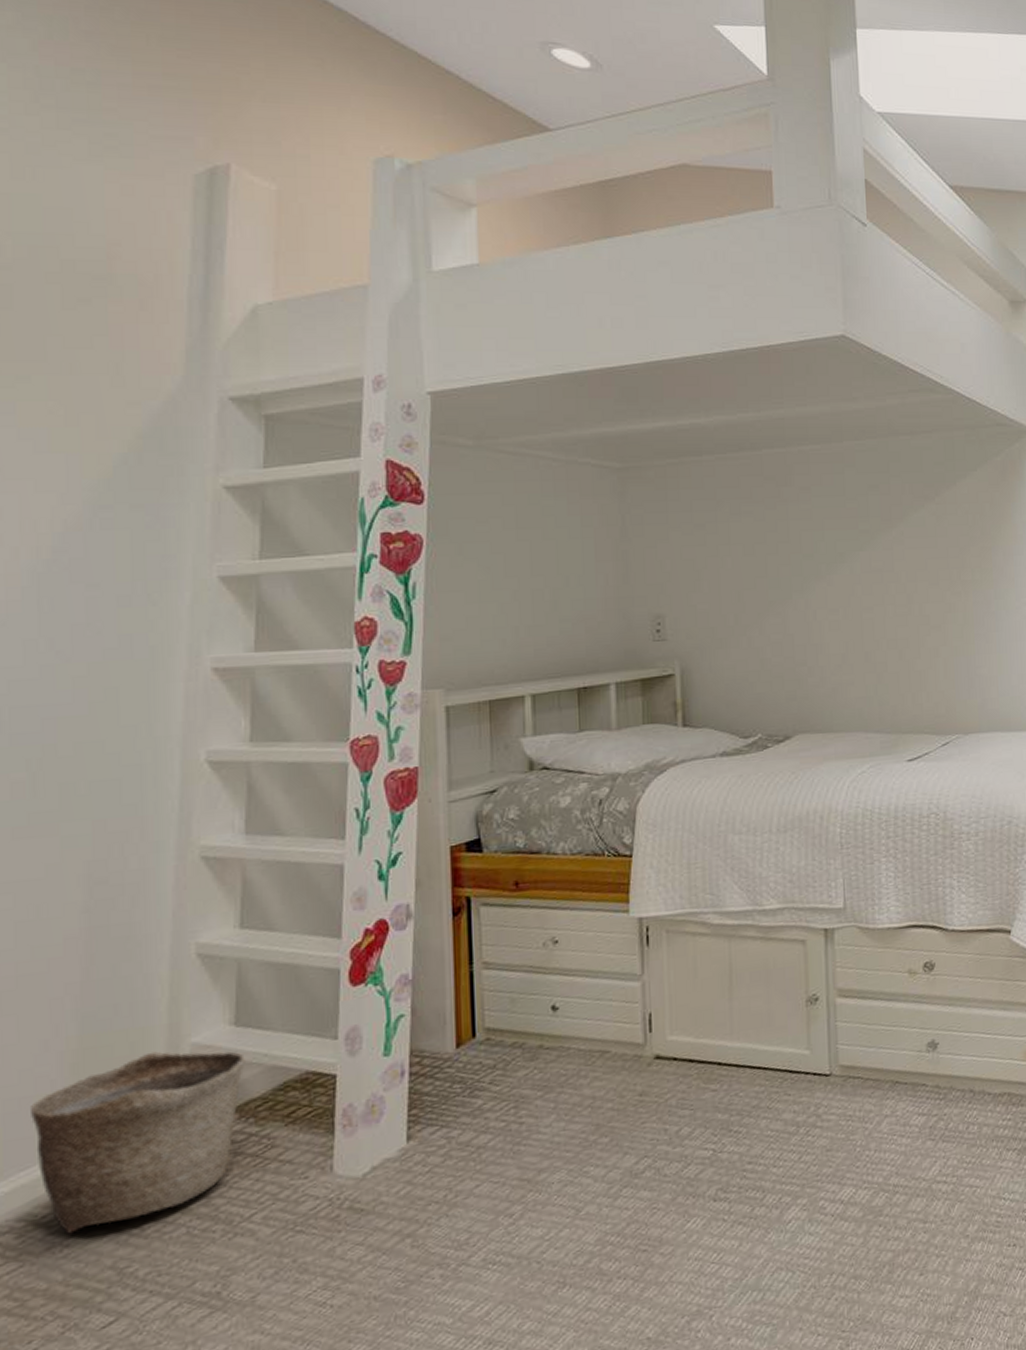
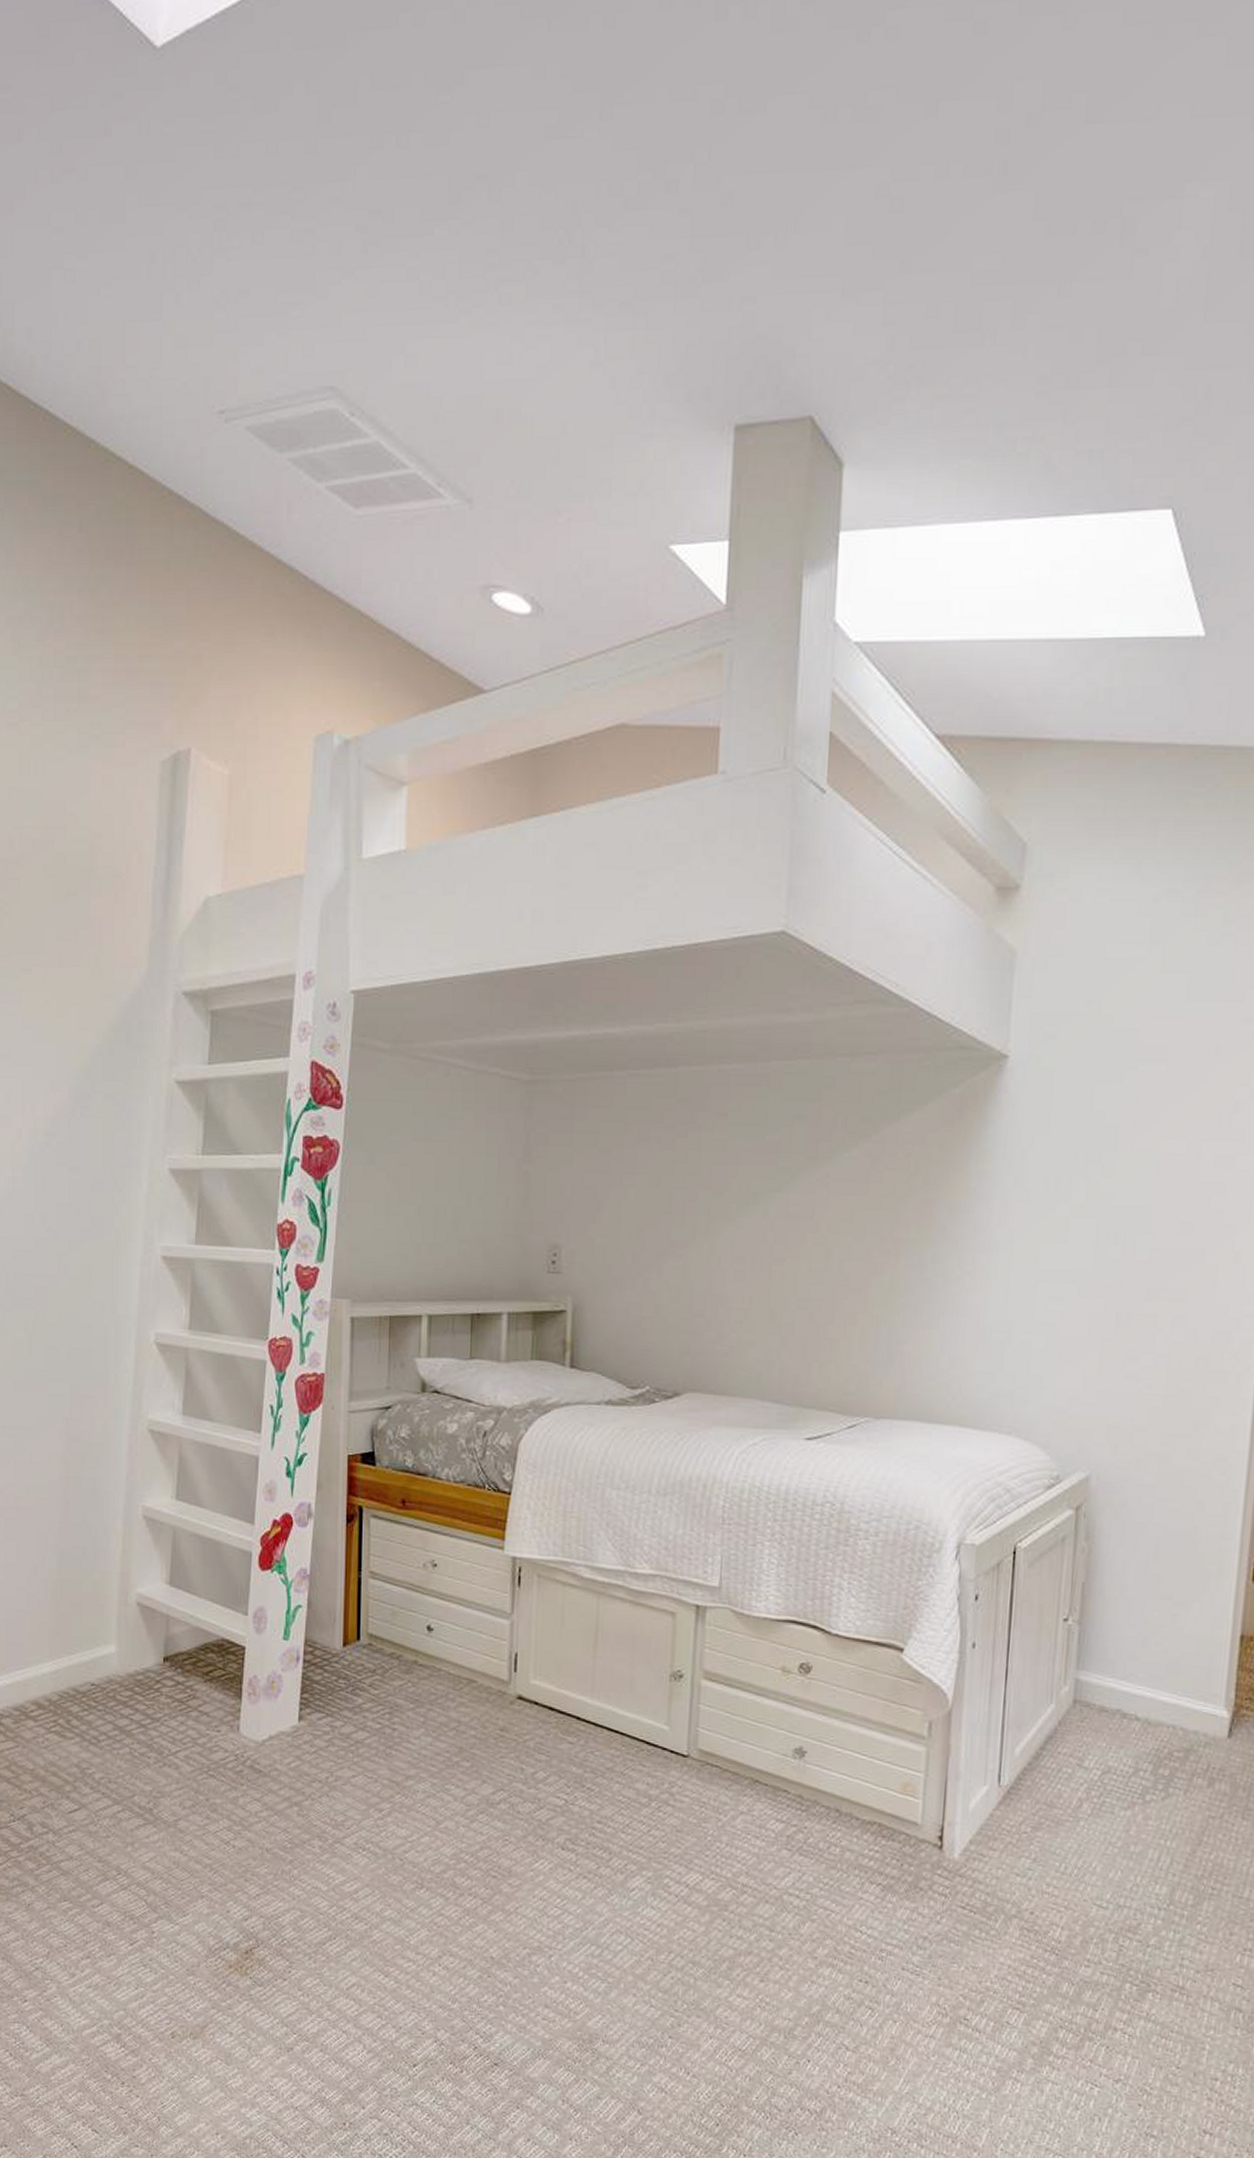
basket: present [31,1051,245,1234] -> none [24,1594,176,1730]

